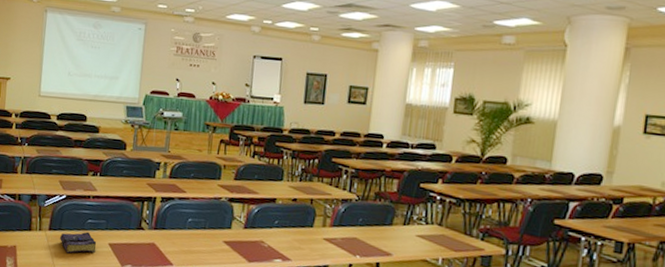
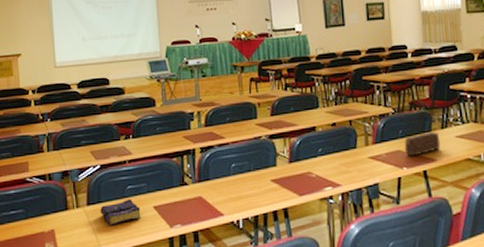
speaker: none [361,225,400,247] -> present [404,132,441,156]

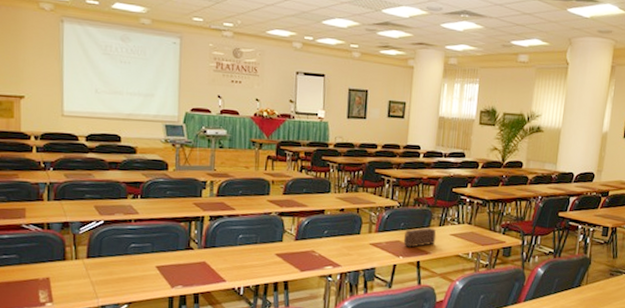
book: present [100,199,141,226] -> none [100,256,143,280]

